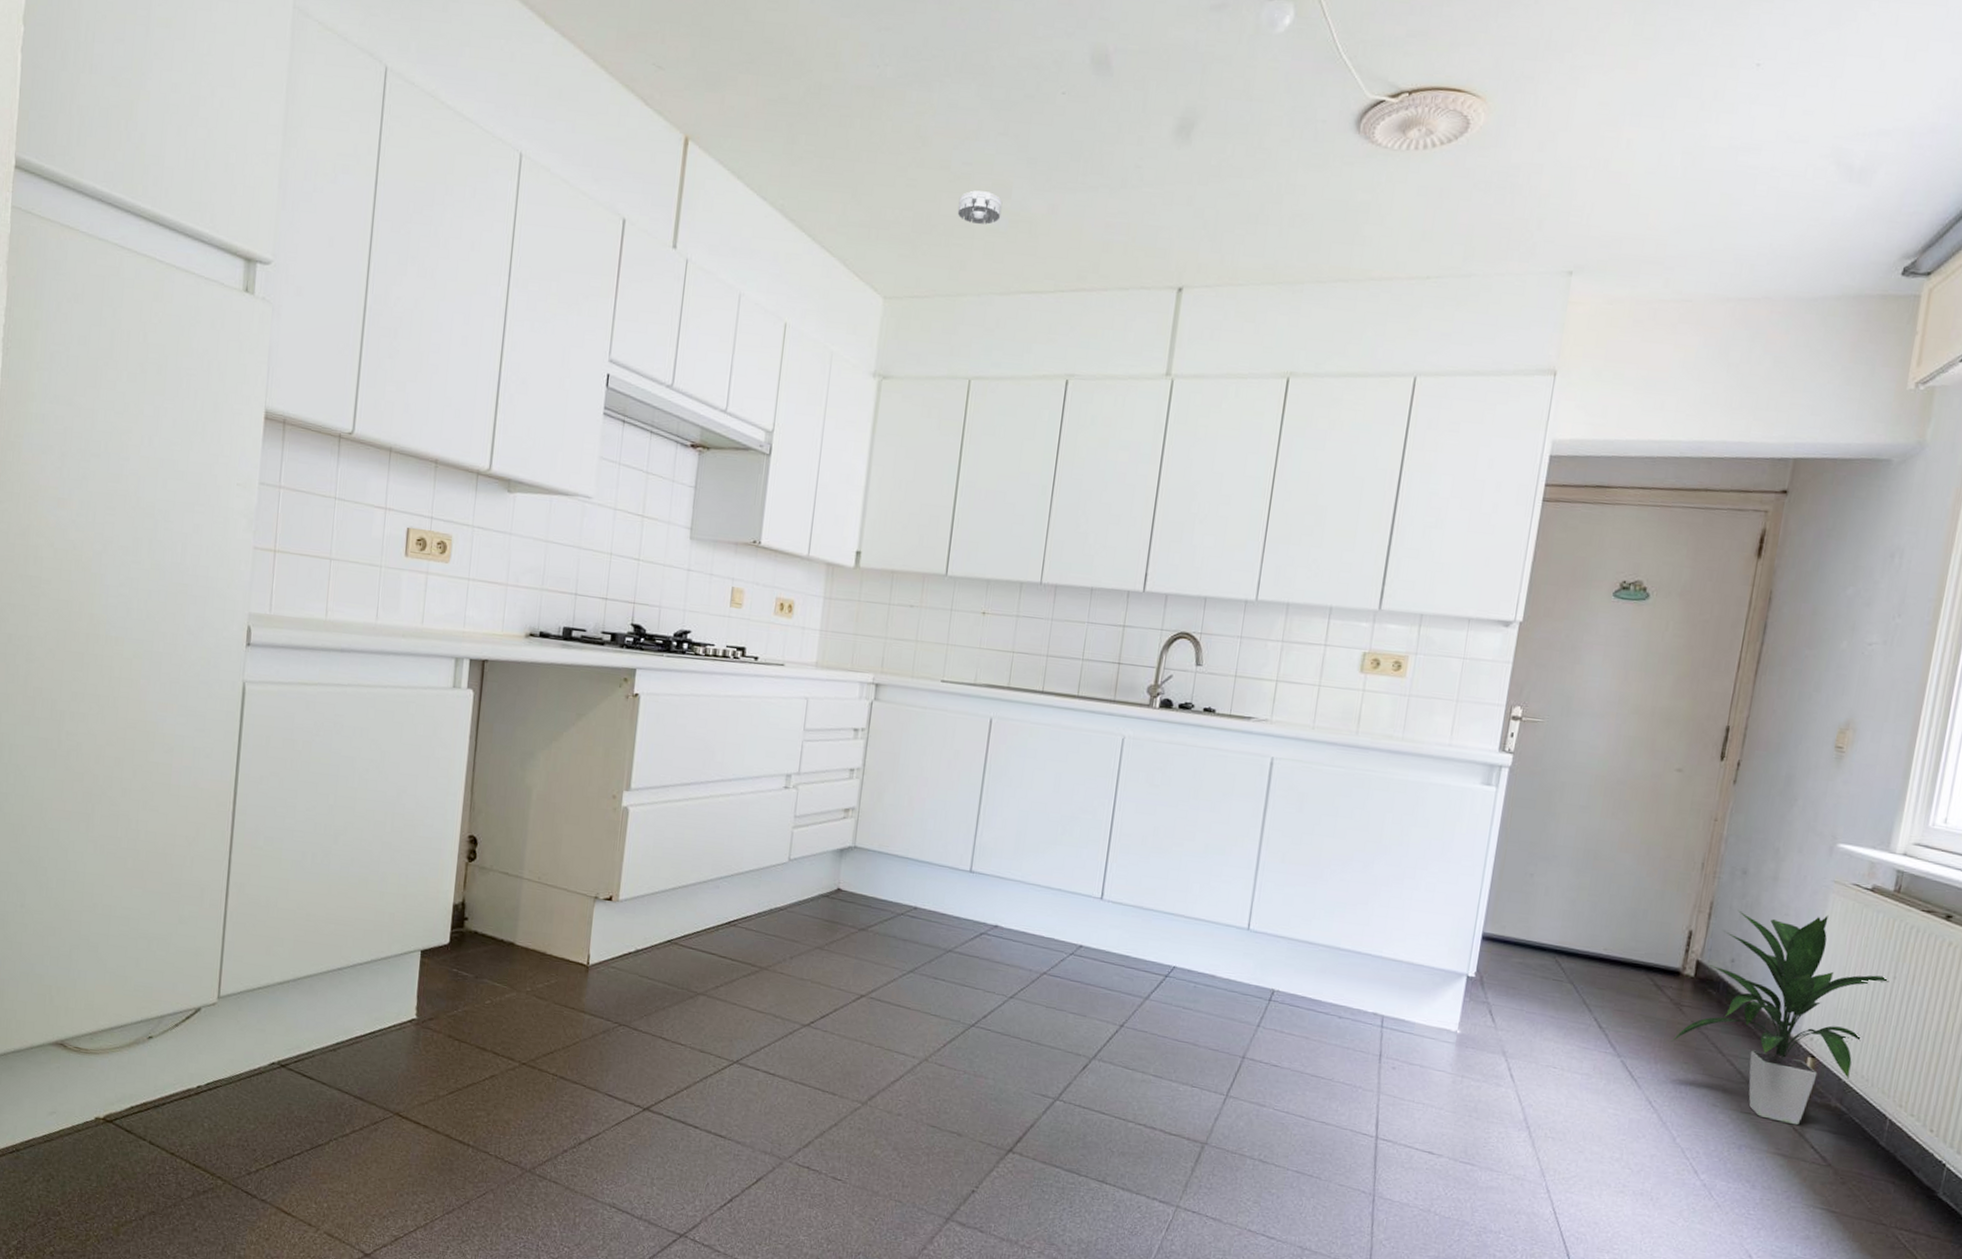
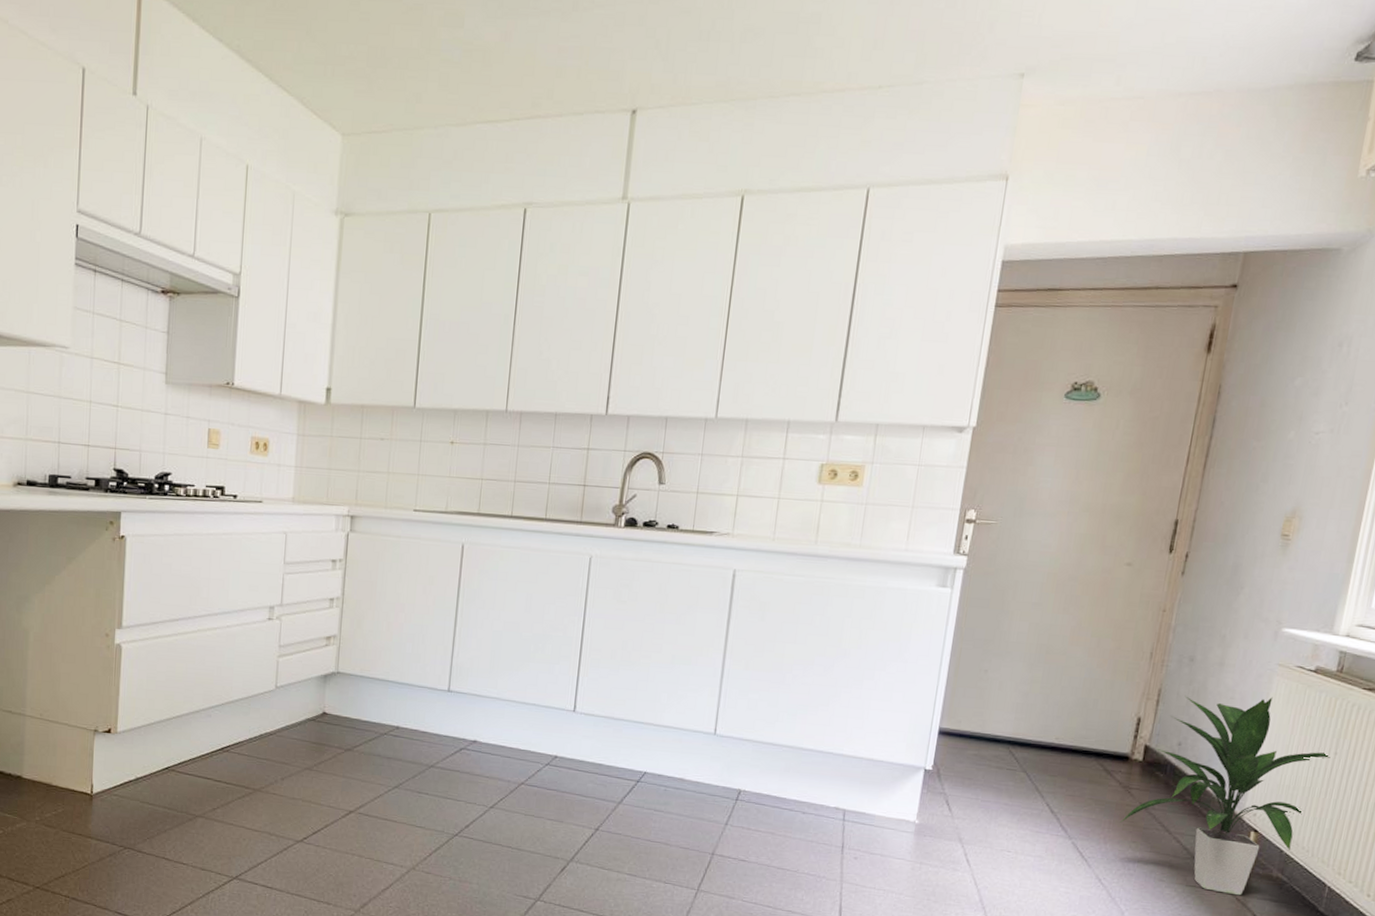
smoke detector: present [957,190,1003,225] -> none [411,21,456,56]

